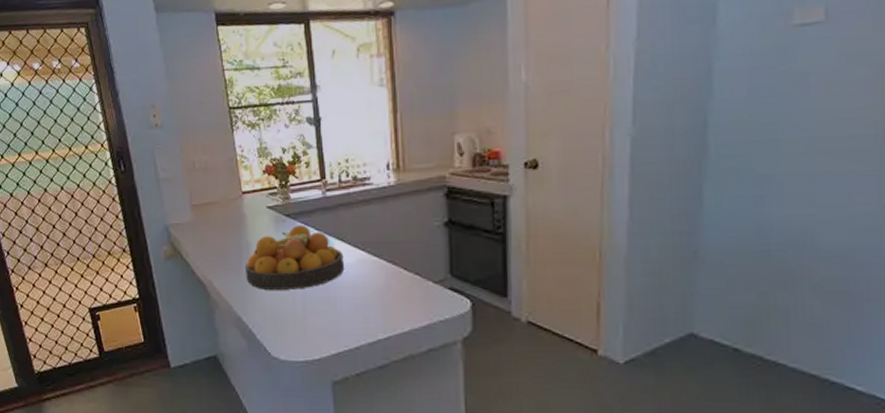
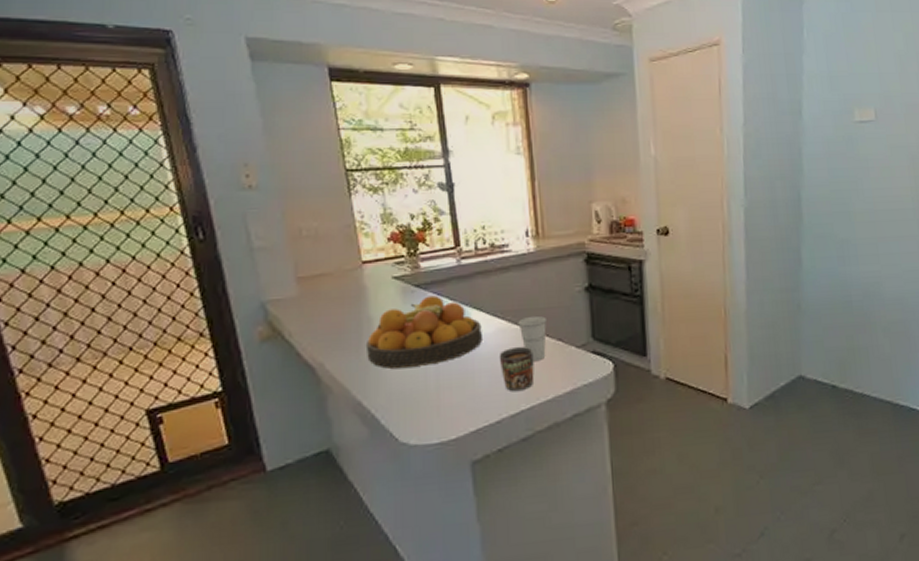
mug: none [359,279,392,320] -> present [499,347,534,391]
cup: none [377,250,406,293] -> present [518,316,548,361]

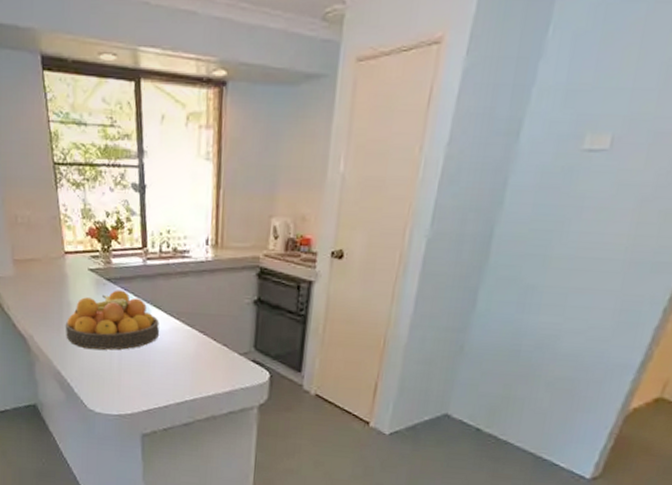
mug: present [499,347,534,391] -> none [171,346,201,384]
cup: present [518,316,548,361] -> none [190,321,217,361]

